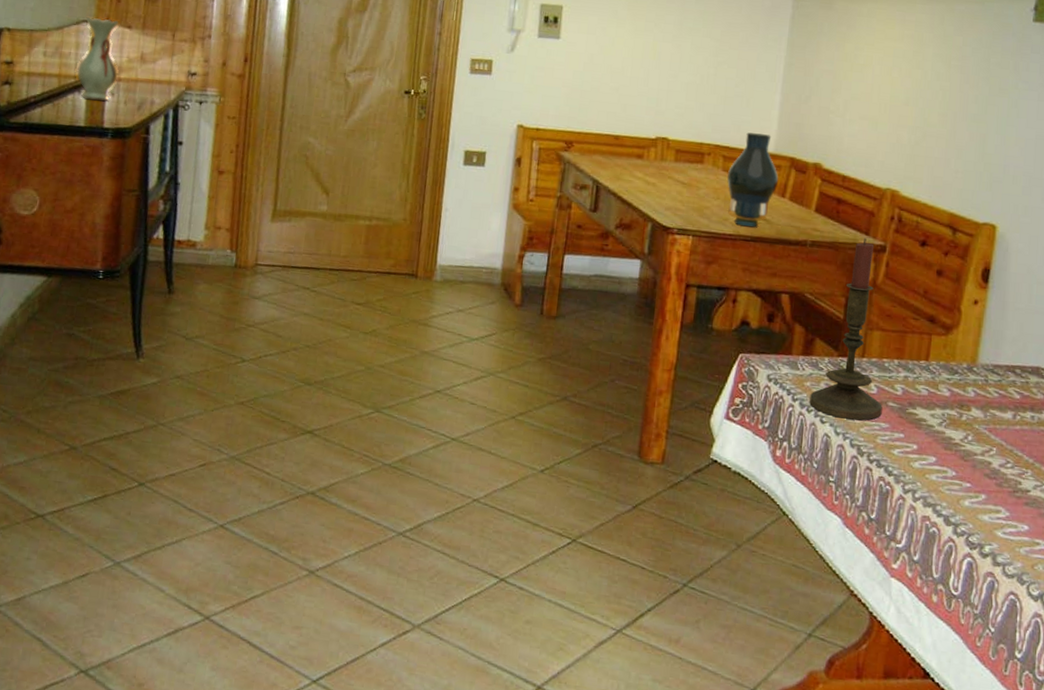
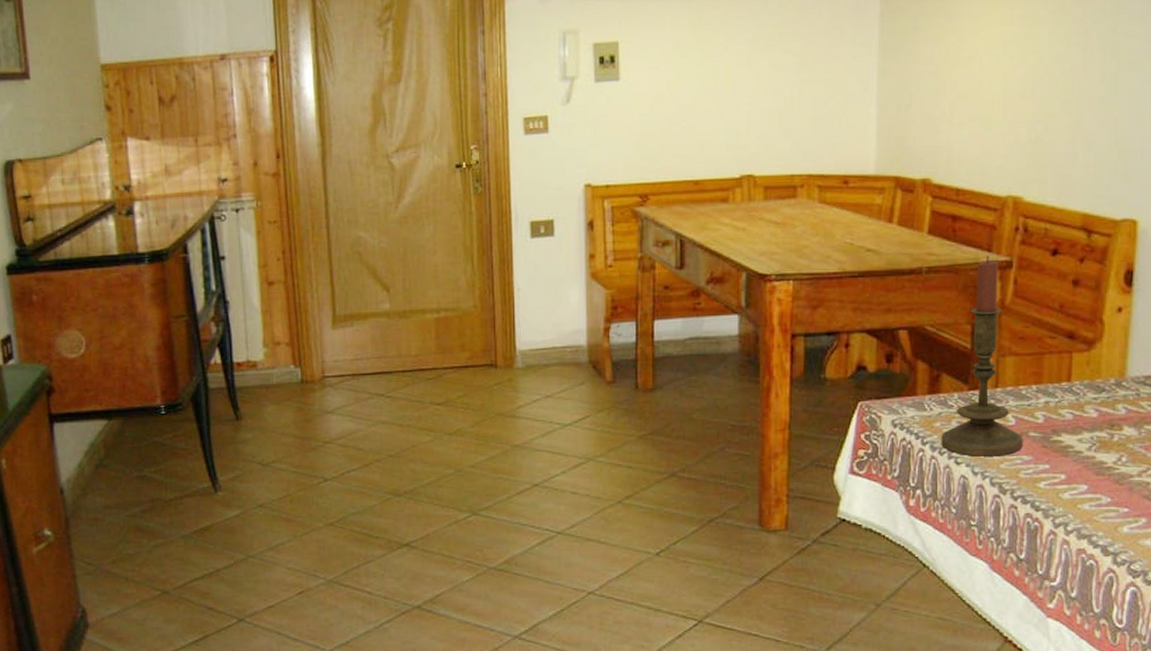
decorative vase: present [77,17,118,101] -> none [100,132,143,225]
vase: present [726,132,779,227] -> none [824,154,884,262]

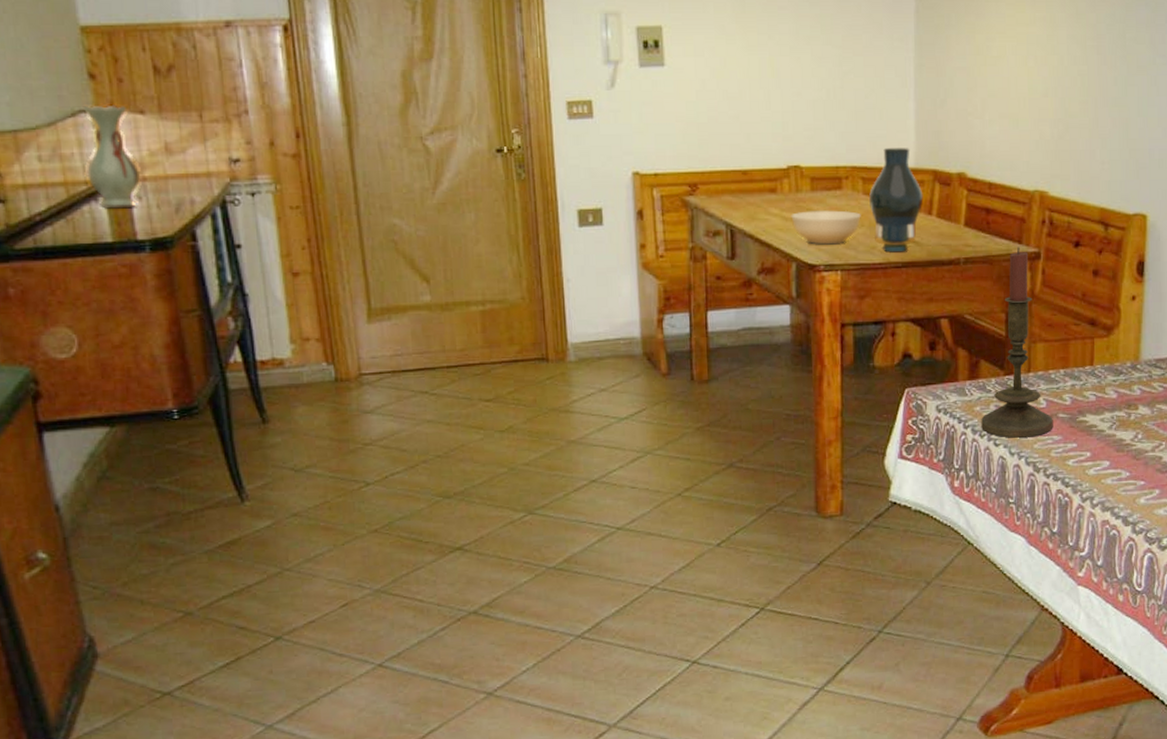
decorative vase: none [100,132,143,225] -> present [84,104,140,209]
bowl: none [742,219,816,253] -> present [791,210,861,244]
vase: none [824,154,884,262] -> present [868,148,924,252]

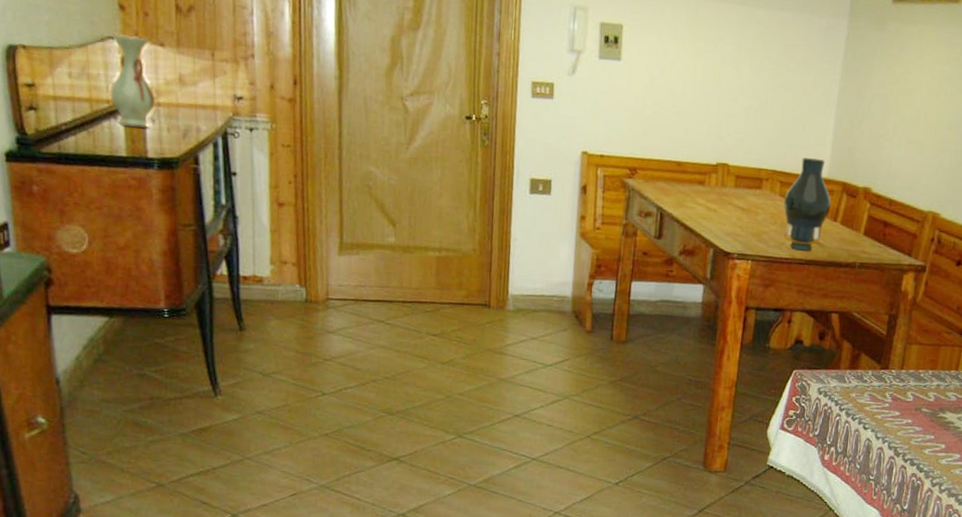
bowl: present [791,210,861,244] -> none [714,204,775,237]
candle: present [981,247,1053,438] -> none [854,259,917,426]

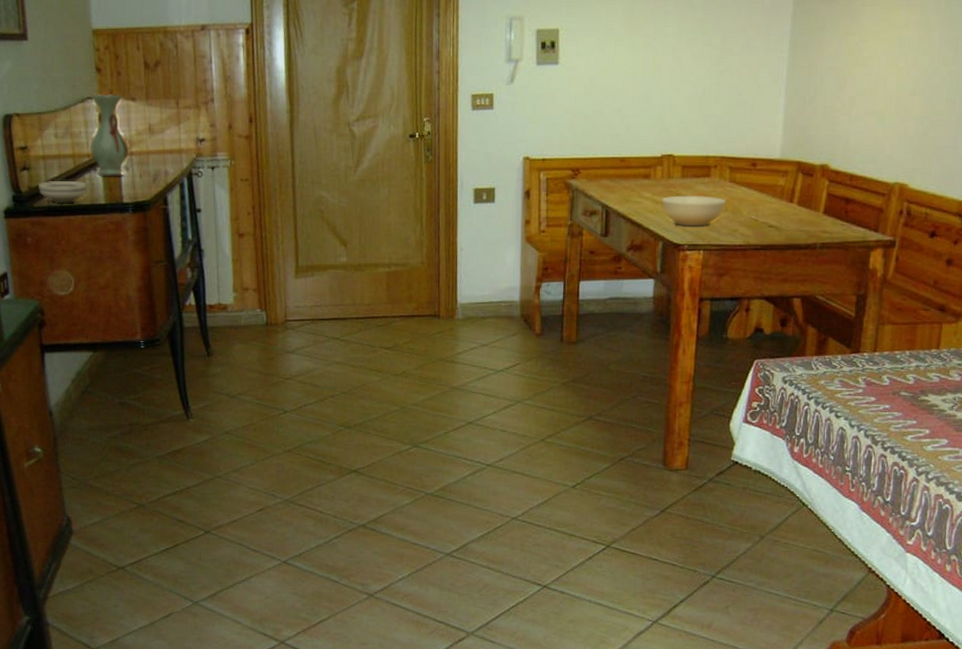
bowl: none [46,124,106,153] -> present [38,180,88,204]
bowl: none [714,204,775,237] -> present [661,195,726,226]
vase: present [783,157,832,251] -> none [734,141,786,236]

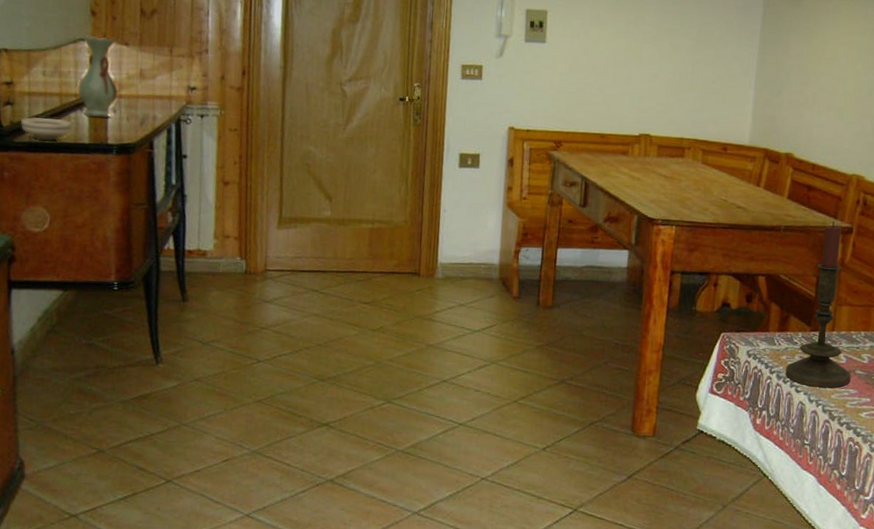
bowl: present [661,195,726,226] -> none [637,173,698,203]
candle: none [824,235,895,412] -> present [785,221,851,388]

